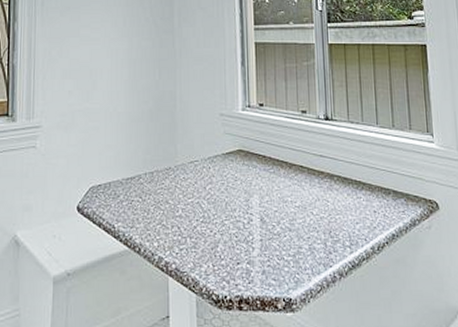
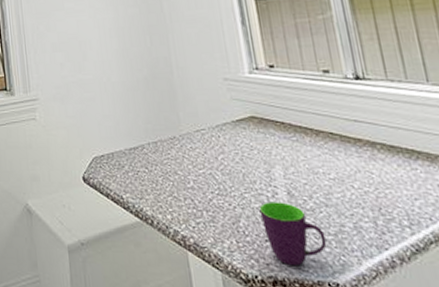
mug: none [235,228,286,286] -> present [259,202,327,266]

